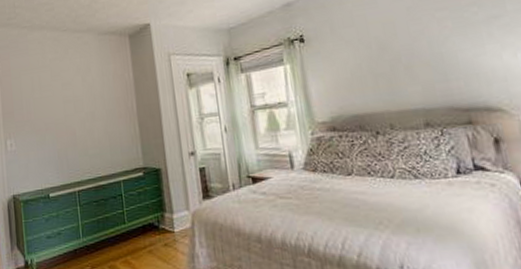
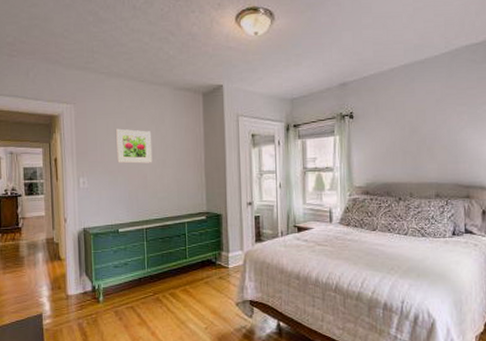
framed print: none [40,82,81,120] -> present [115,128,153,164]

